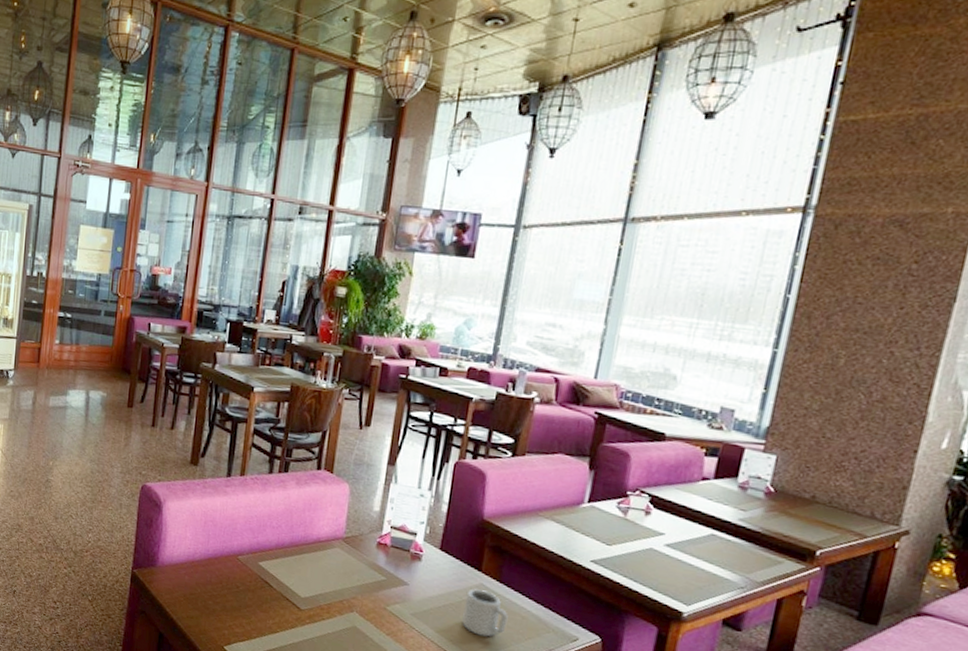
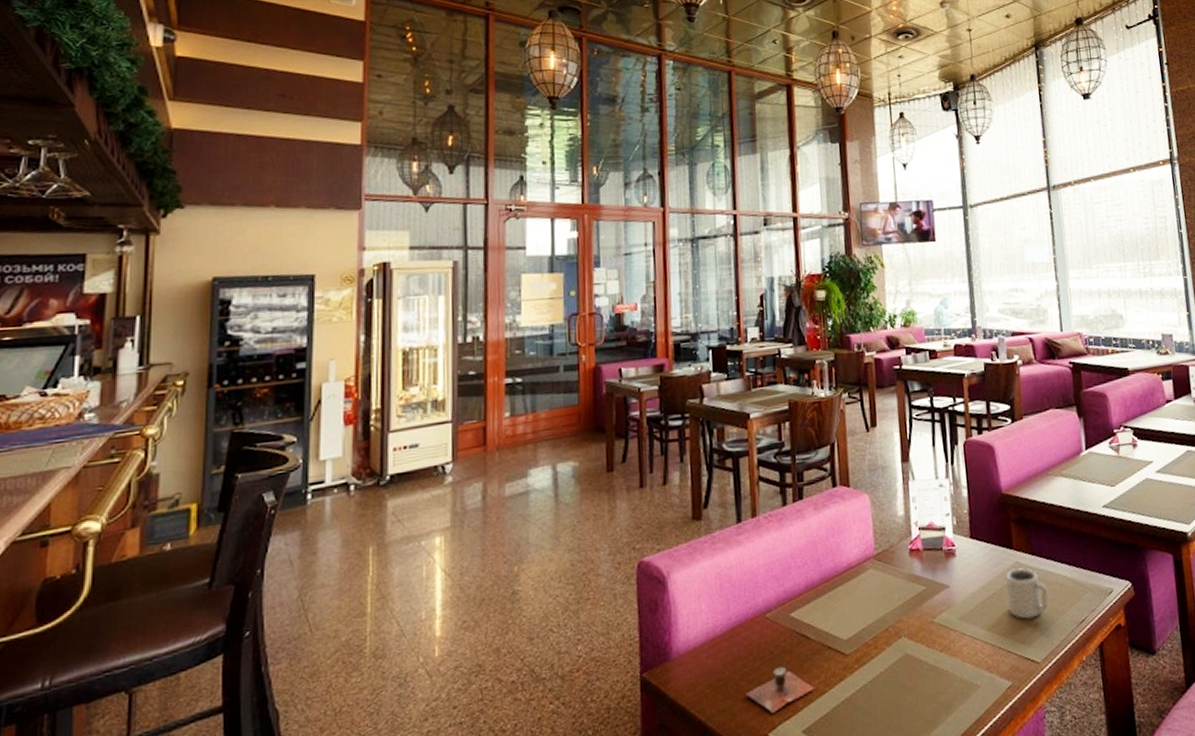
cup: none [211,599,269,633] -> present [746,666,816,713]

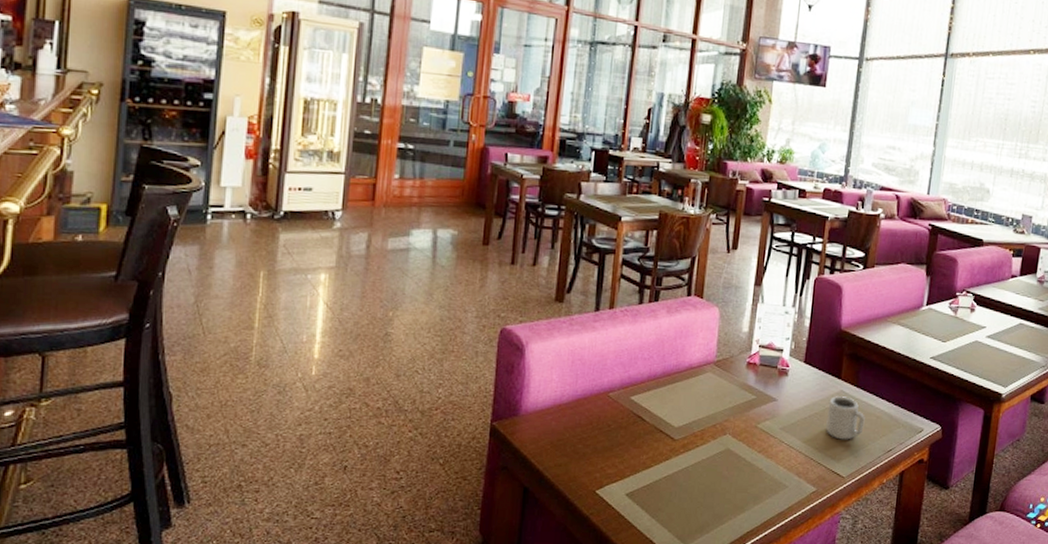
cup: present [746,666,816,713] -> none [581,438,643,475]

